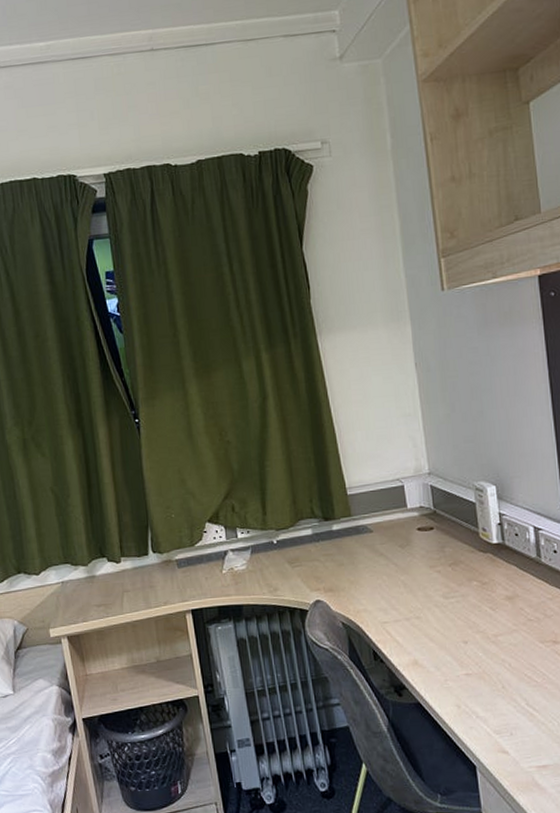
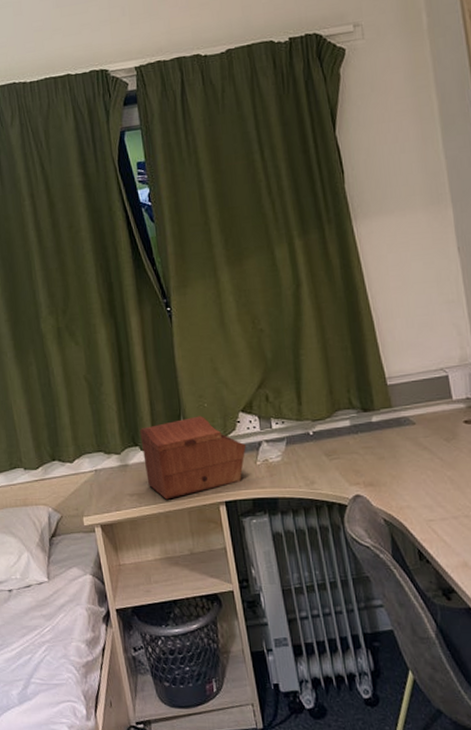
sewing box: none [107,526,212,610] -> present [140,416,246,500]

